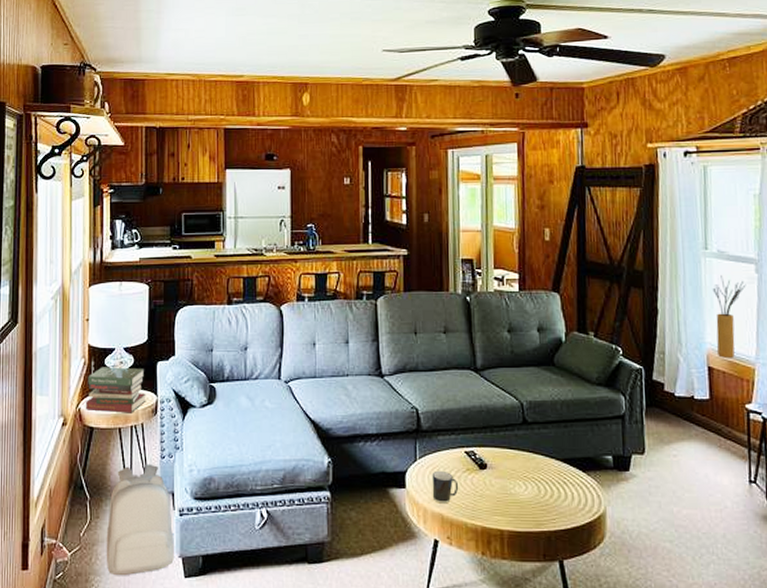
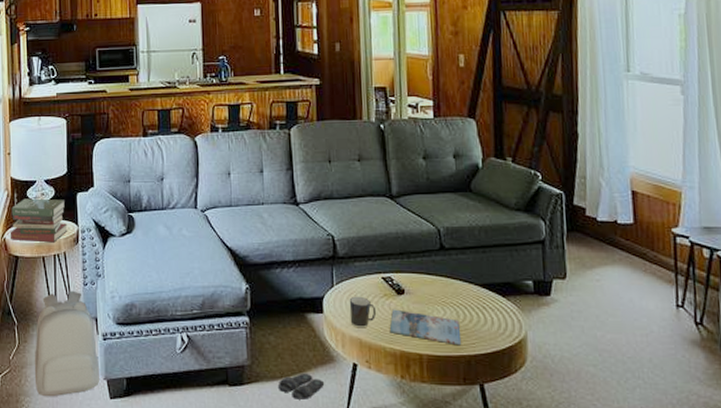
slippers: none [359,549,406,577] -> present [279,373,325,400]
magazine: none [471,484,542,522] -> present [389,309,462,346]
vase: present [712,276,746,359] -> none [635,98,672,183]

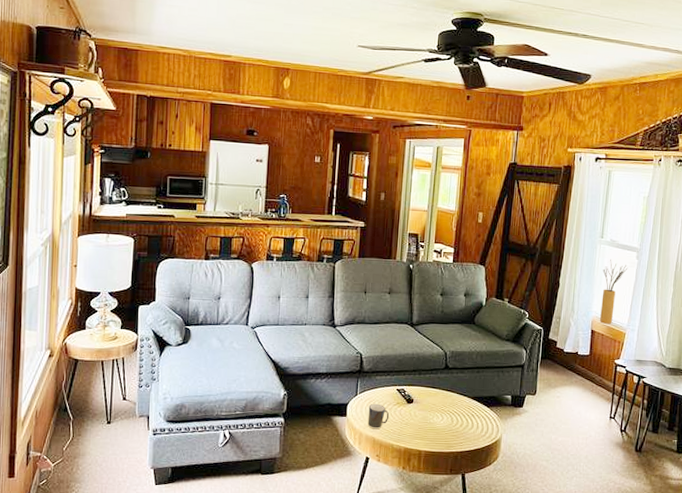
books: present [11,198,68,243] -> none [72,308,128,349]
backpack: present [34,290,101,397] -> none [86,391,148,483]
slippers: present [279,373,325,400] -> none [303,464,342,485]
magazine: present [389,309,462,346] -> none [398,415,453,444]
vase: none [635,98,672,183] -> present [600,260,628,325]

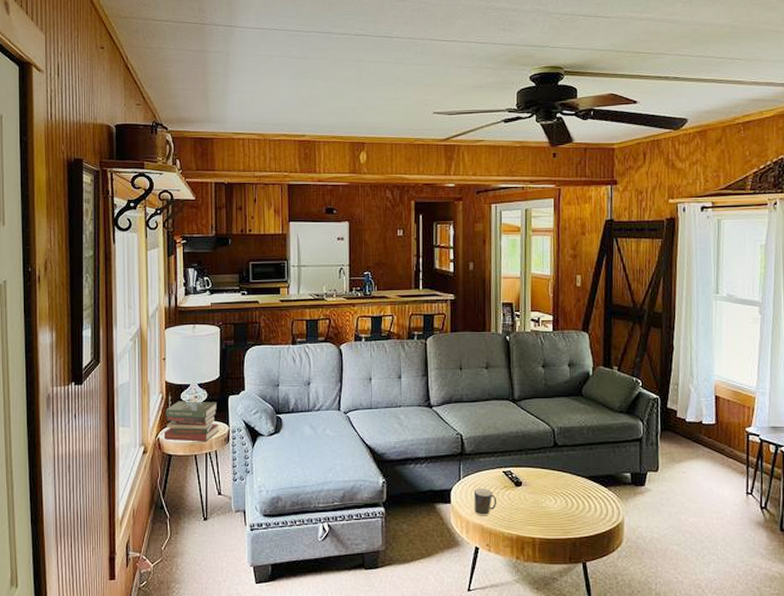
books: none [72,308,128,349] -> present [164,401,219,442]
vase: present [600,260,628,325] -> none [721,317,751,389]

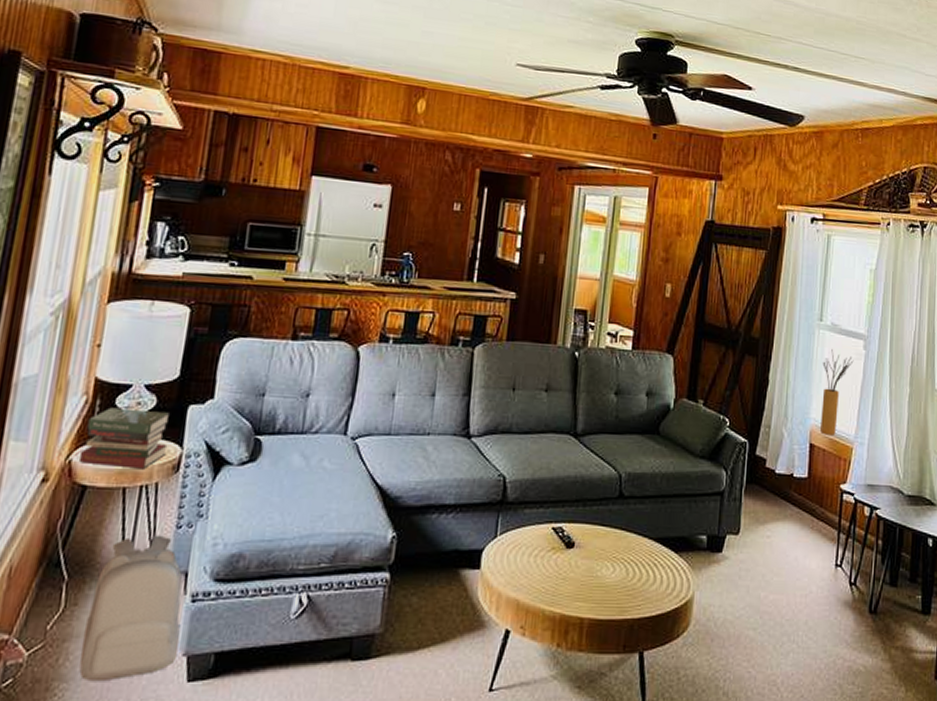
backpack: none [185,486,247,583] -> present [79,535,182,682]
mug: present [473,488,497,516] -> none [509,549,541,588]
vase: none [721,317,751,389] -> present [820,349,854,437]

